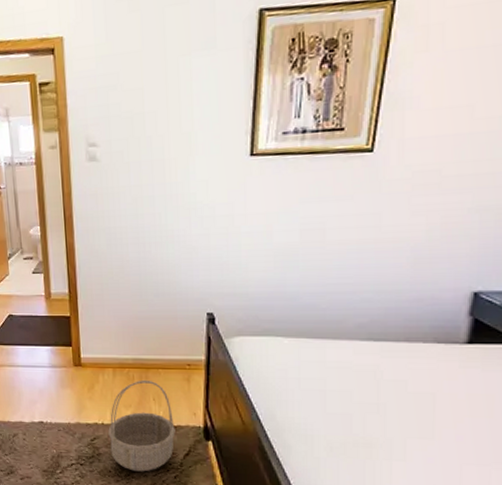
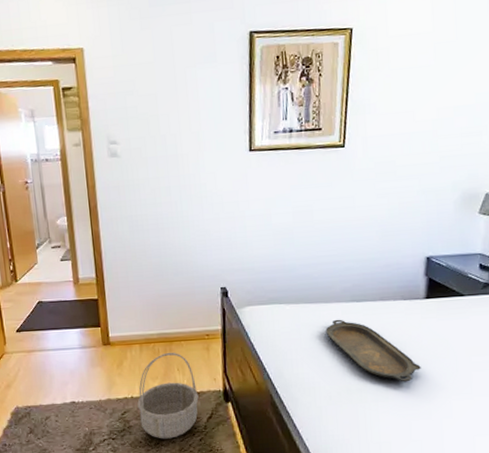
serving tray: none [331,359,453,442] -> present [325,319,421,382]

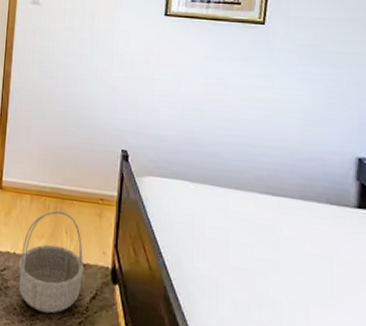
serving tray: present [325,319,421,382] -> none [234,211,352,311]

